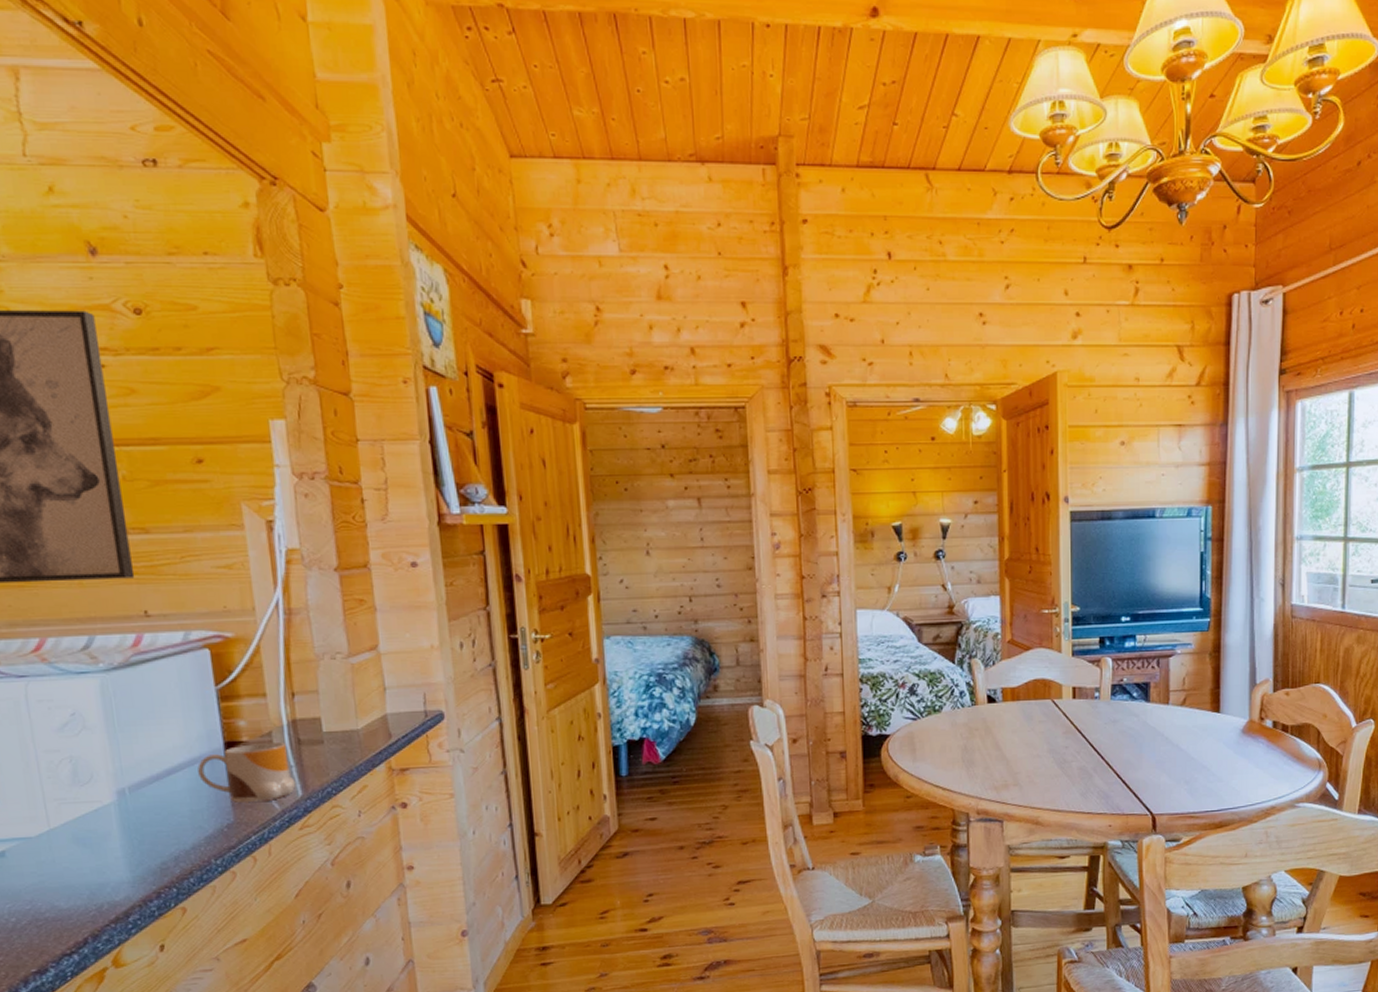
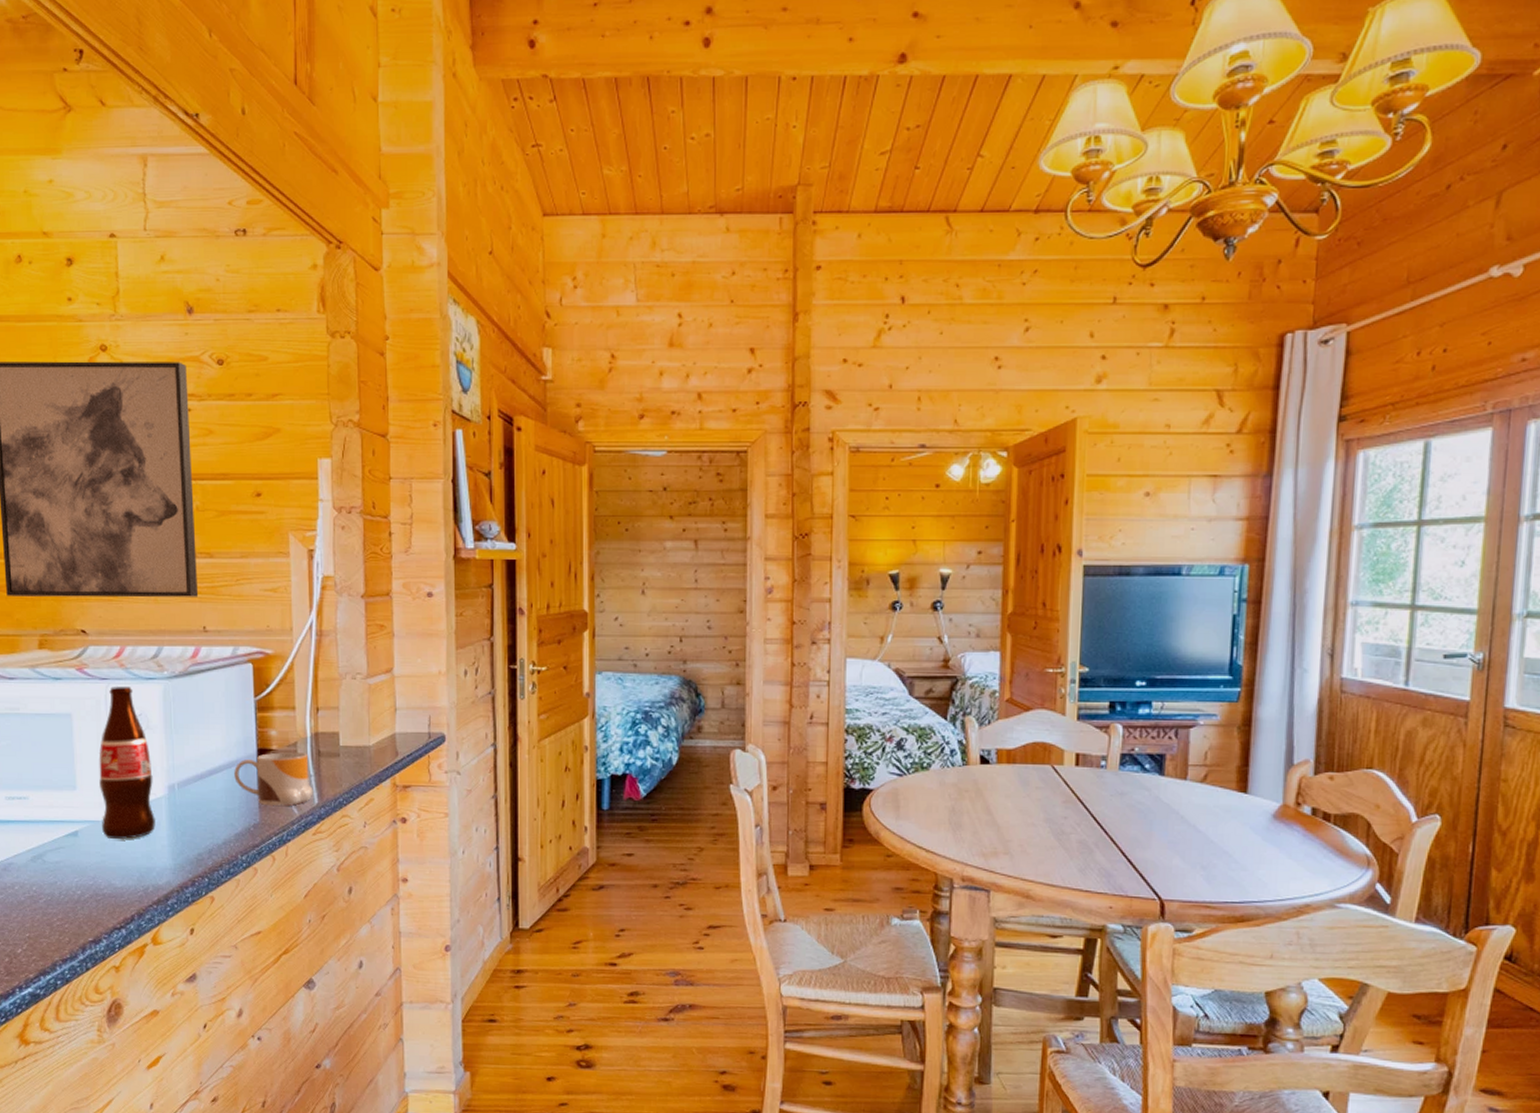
bottle: none [24,684,105,856] -> present [99,687,156,839]

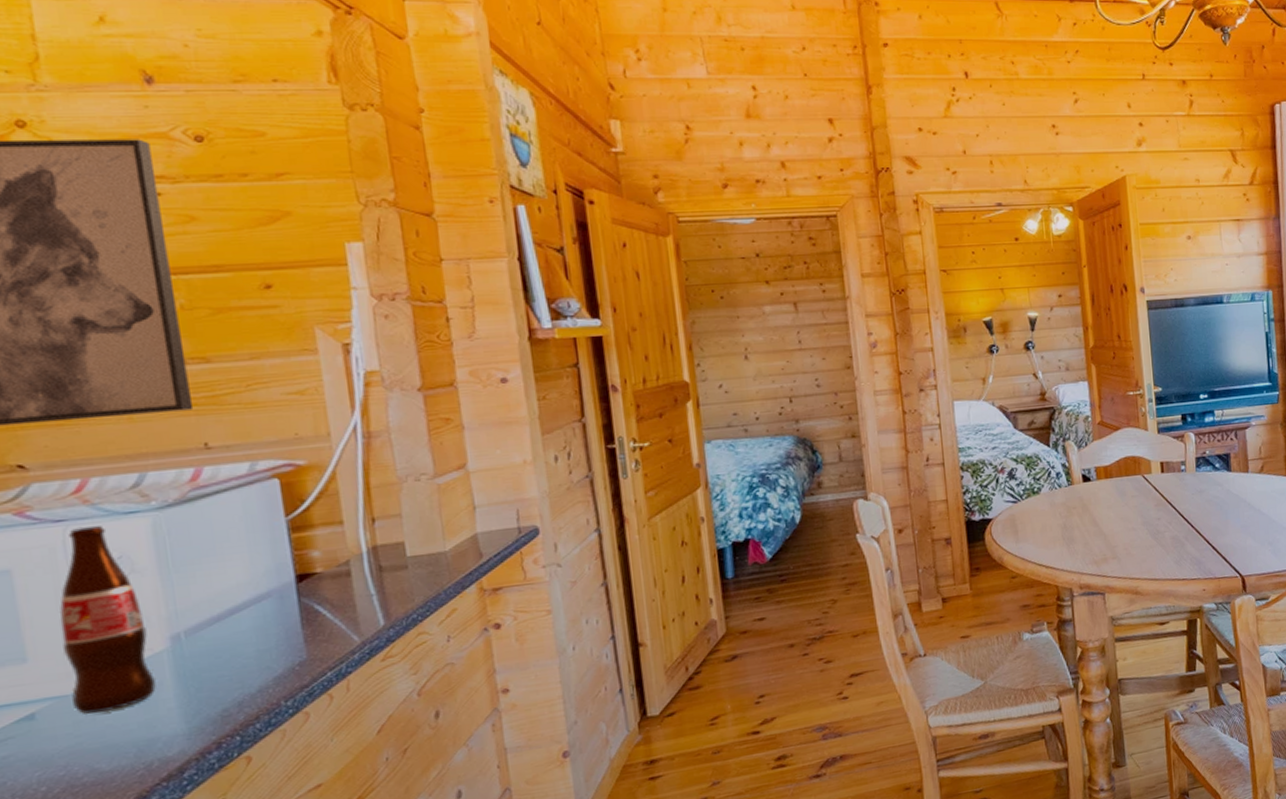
mug: present [234,752,313,807] -> none [265,570,377,639]

